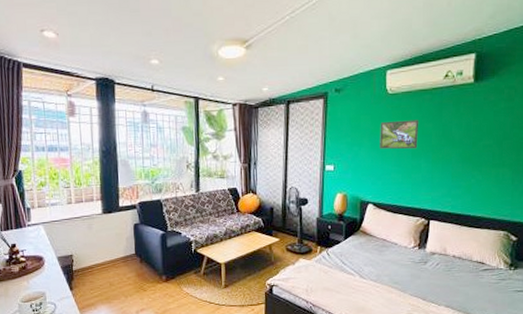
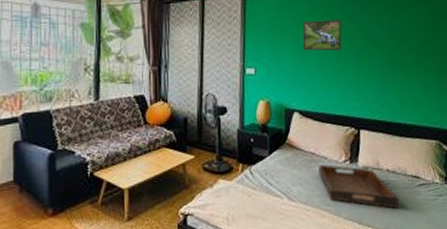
serving tray: none [389,250,462,289] -> present [318,165,399,209]

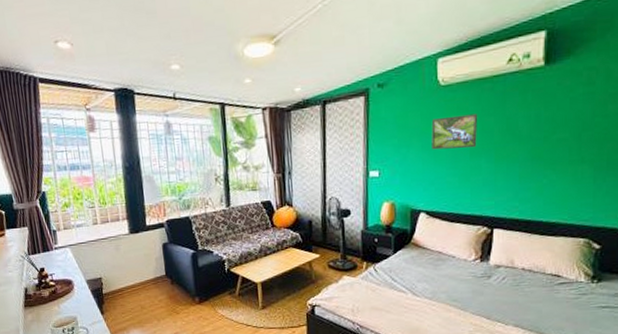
serving tray: present [318,165,399,209] -> none [445,263,533,306]

